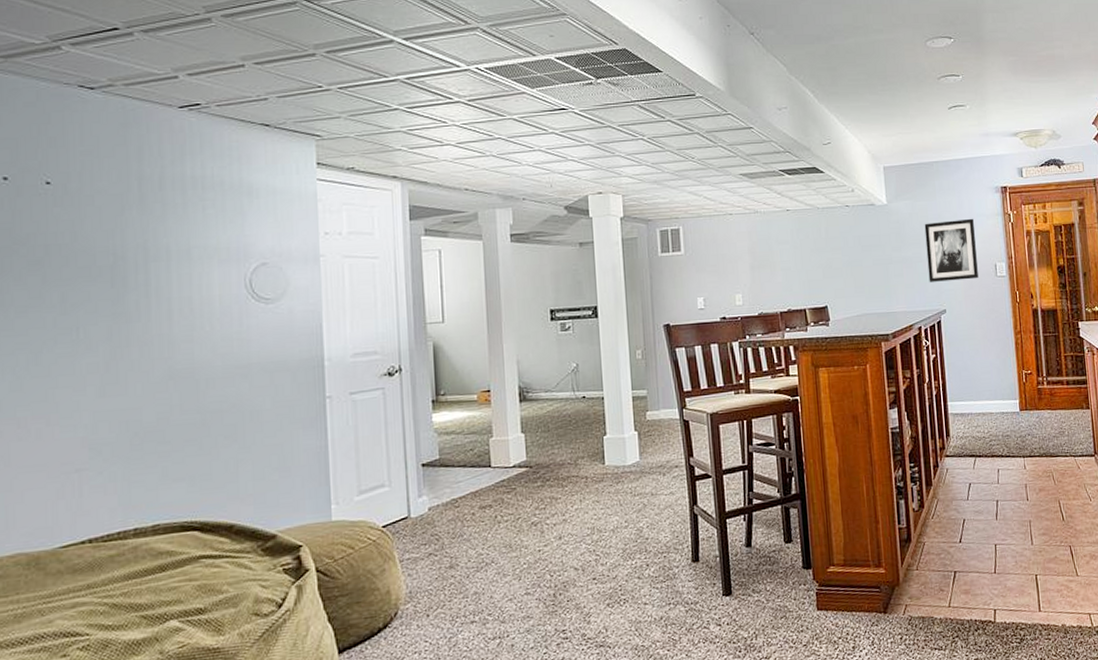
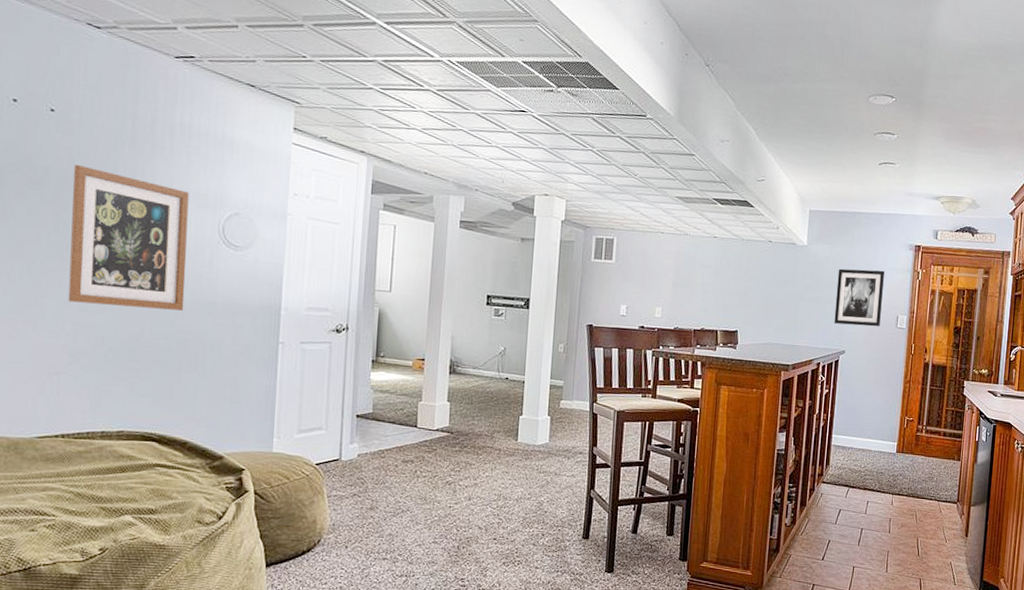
wall art: none [77,237,215,389] -> present [68,165,189,311]

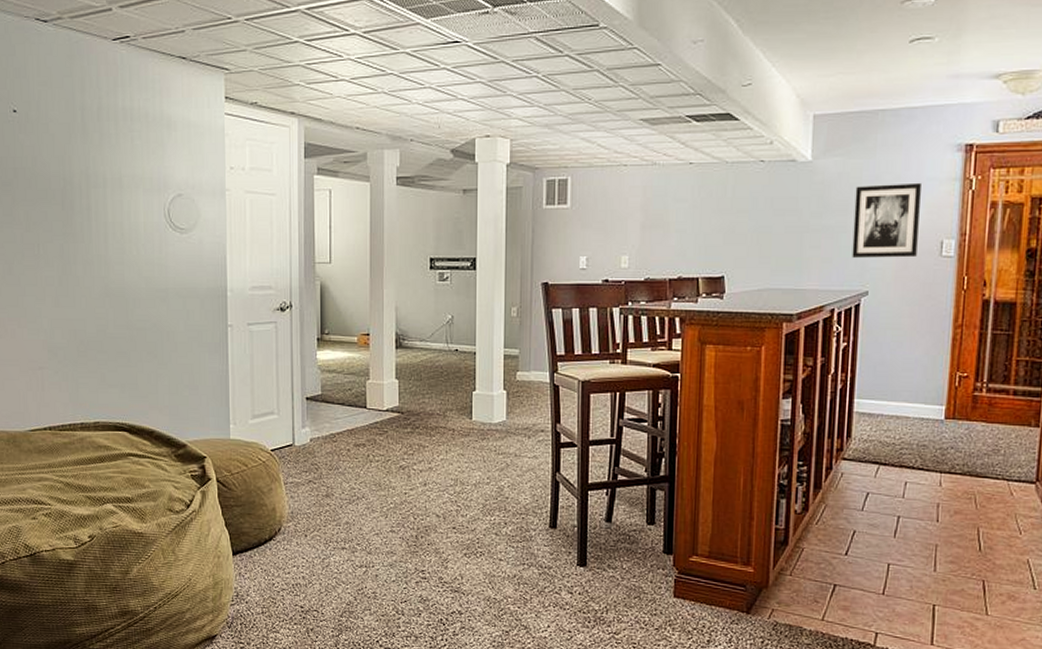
wall art: present [68,165,189,311] -> none [36,163,140,299]

